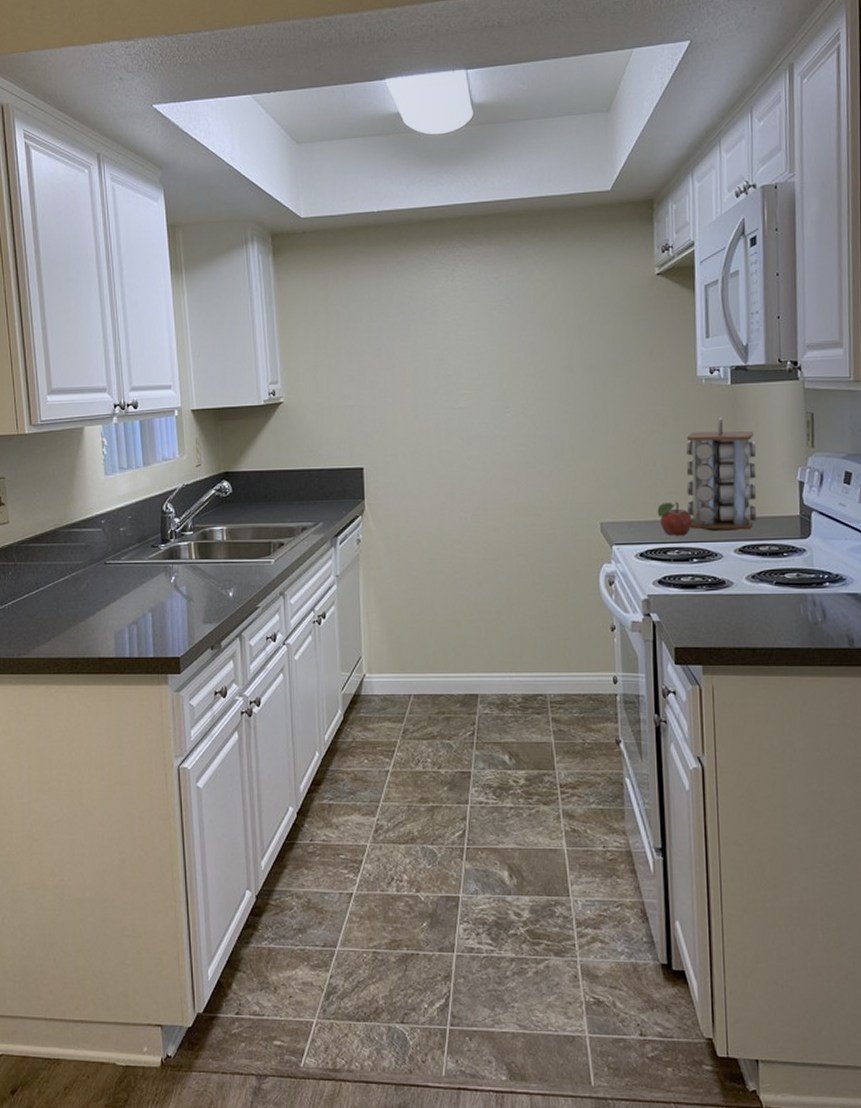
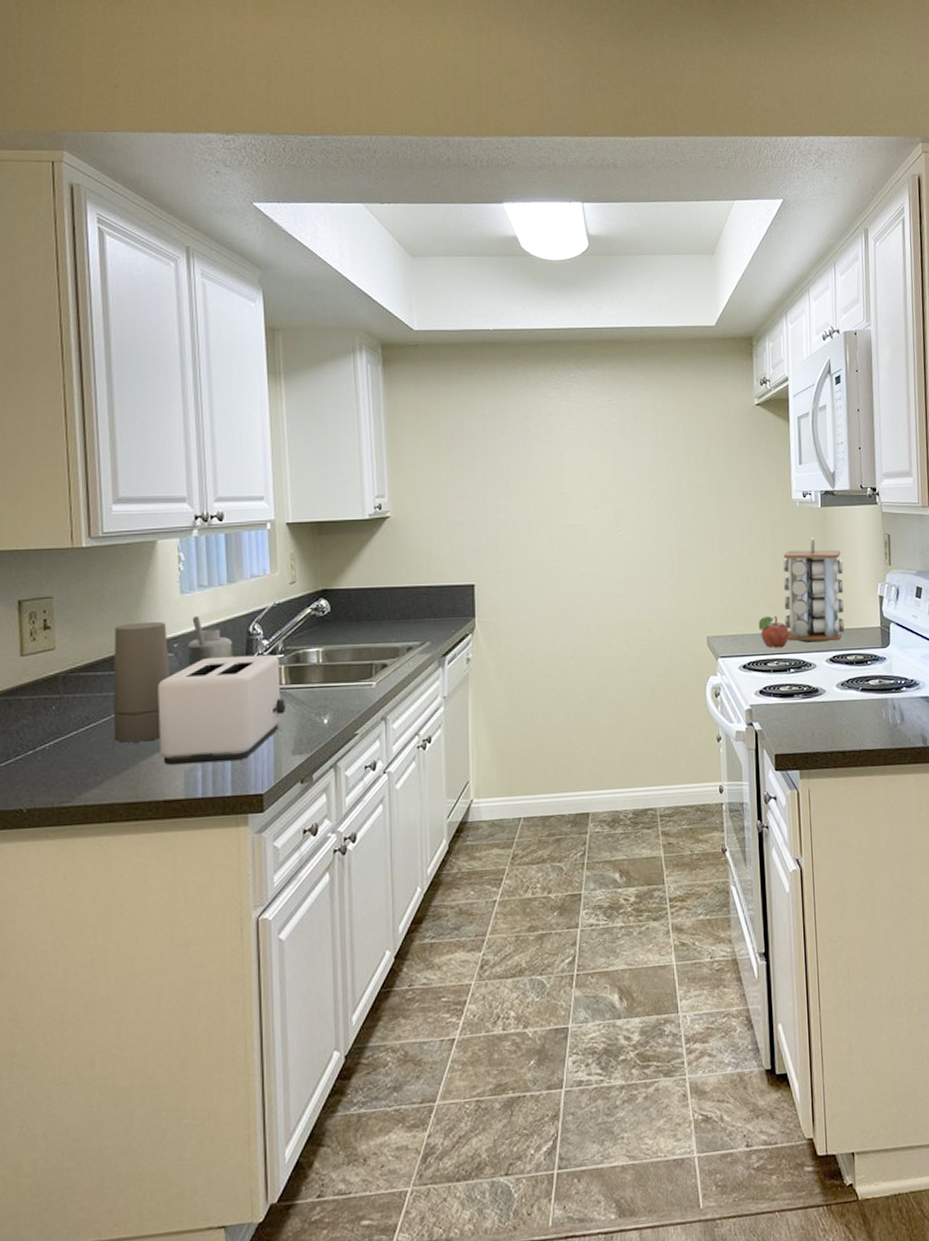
canister: none [54,500,100,606] -> present [113,621,171,743]
toaster: none [90,531,197,628] -> present [158,654,286,765]
soap dispenser: none [112,496,150,541] -> present [187,616,233,667]

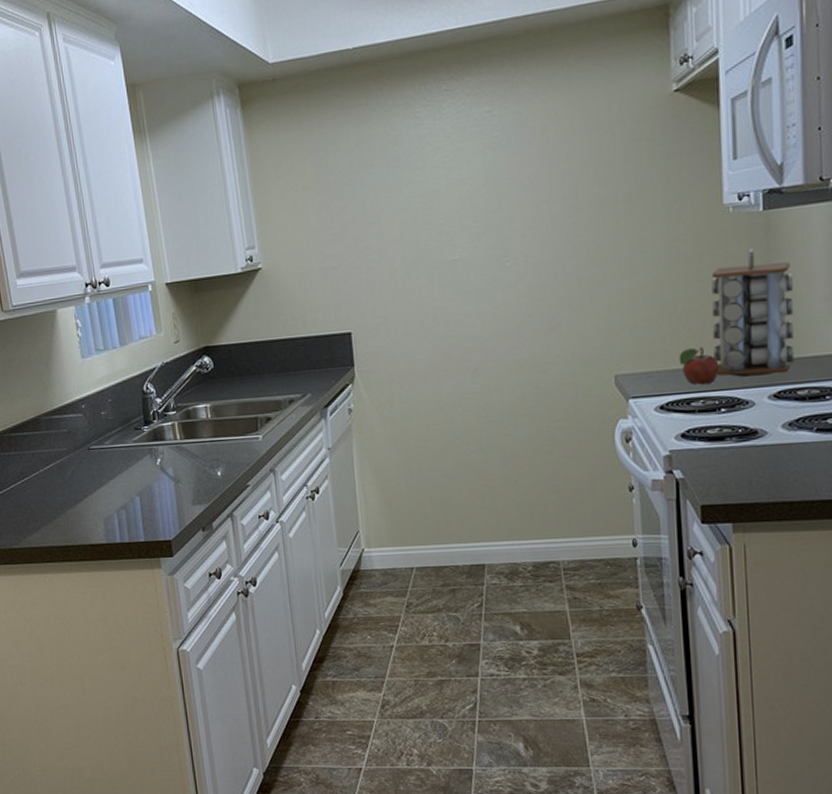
canister: present [113,621,171,743] -> none [33,385,83,494]
toaster: present [158,654,286,765] -> none [73,411,183,514]
soap dispenser: present [187,616,233,667] -> none [92,379,132,425]

